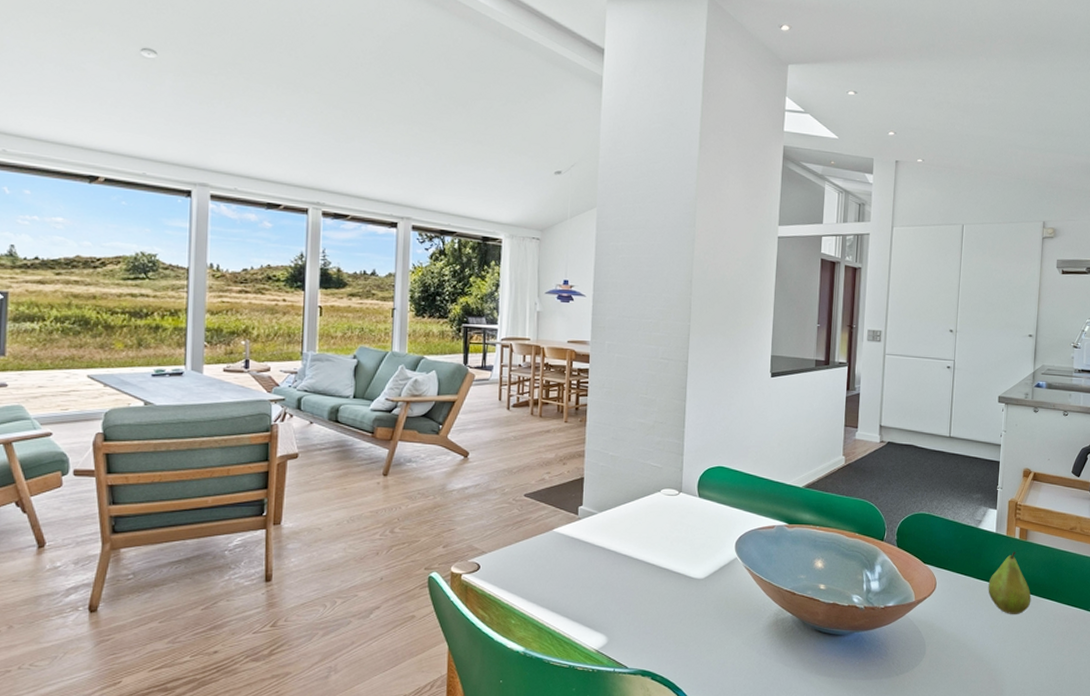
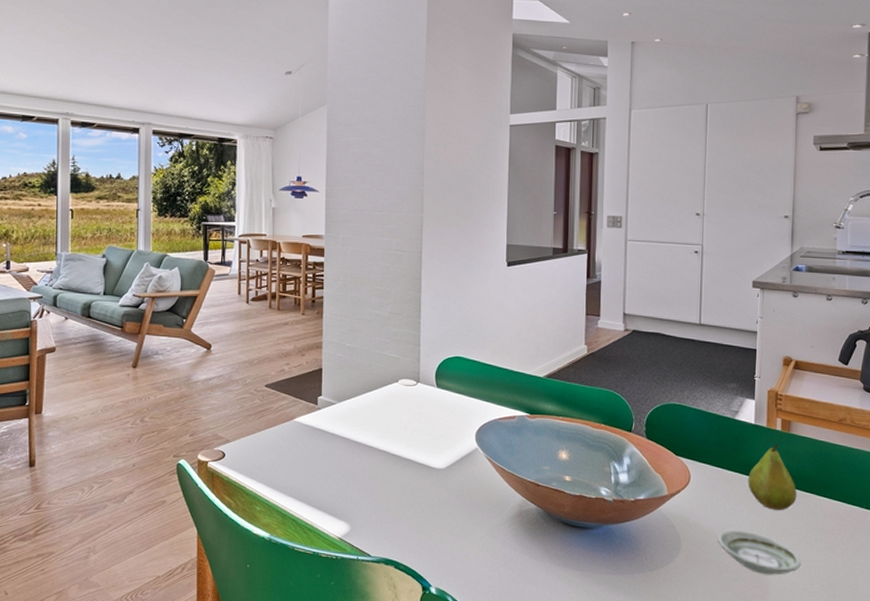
saucer: none [959,634,1033,676] -> present [718,530,802,575]

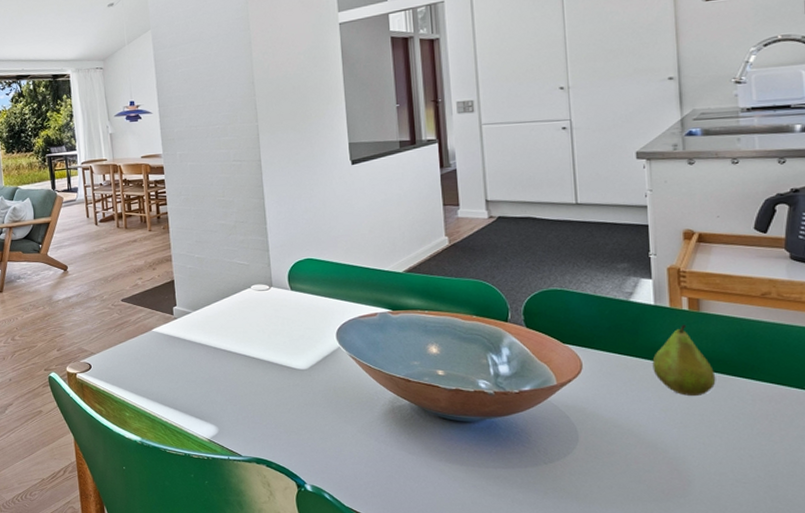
saucer: present [718,530,802,575] -> none [622,418,730,466]

